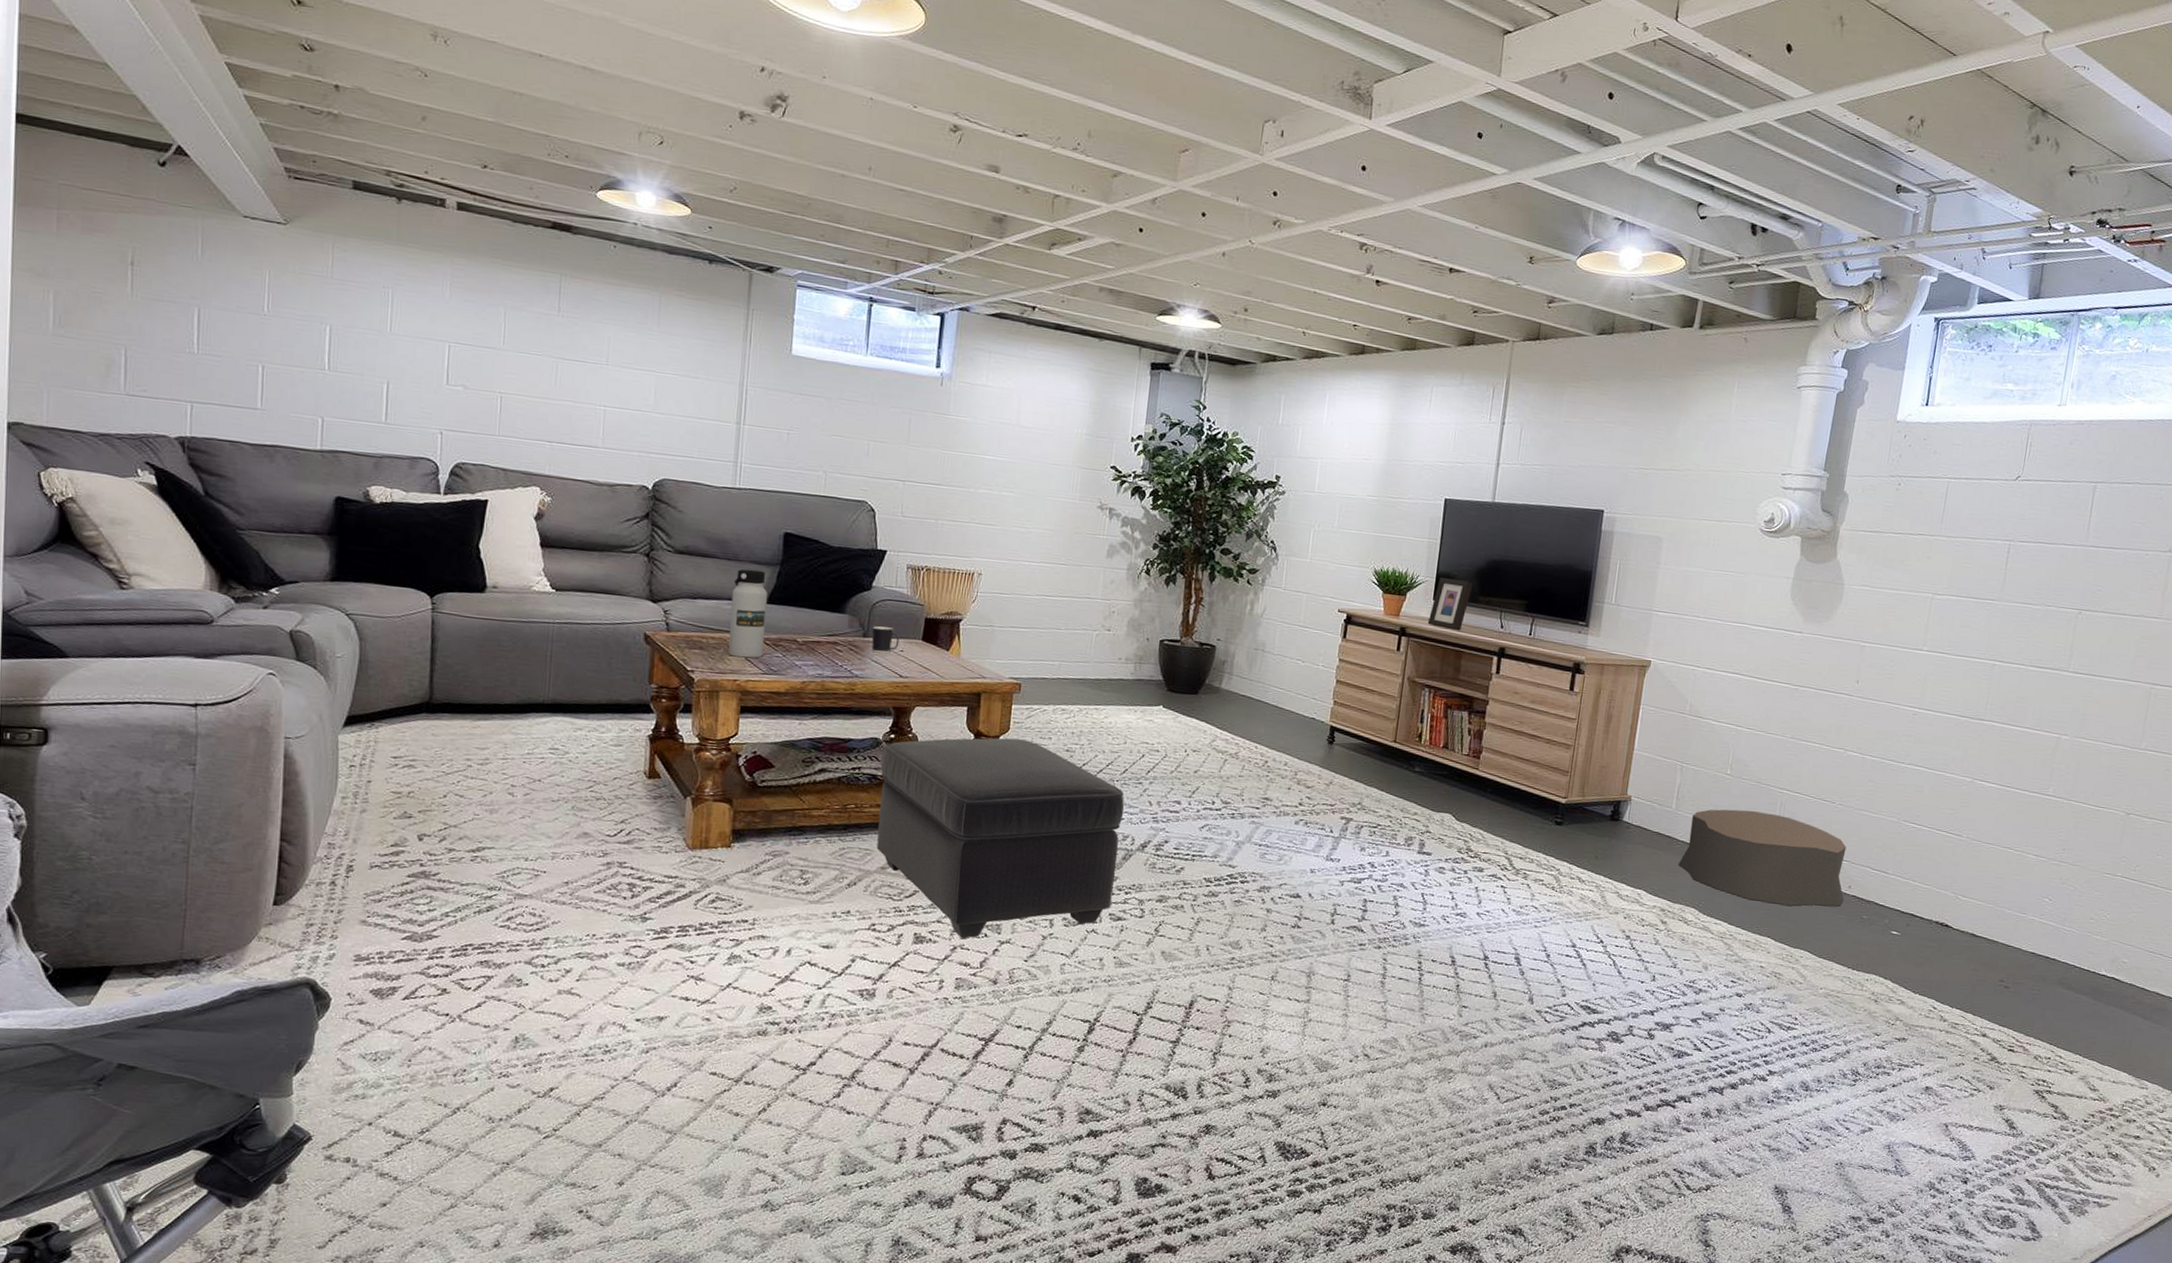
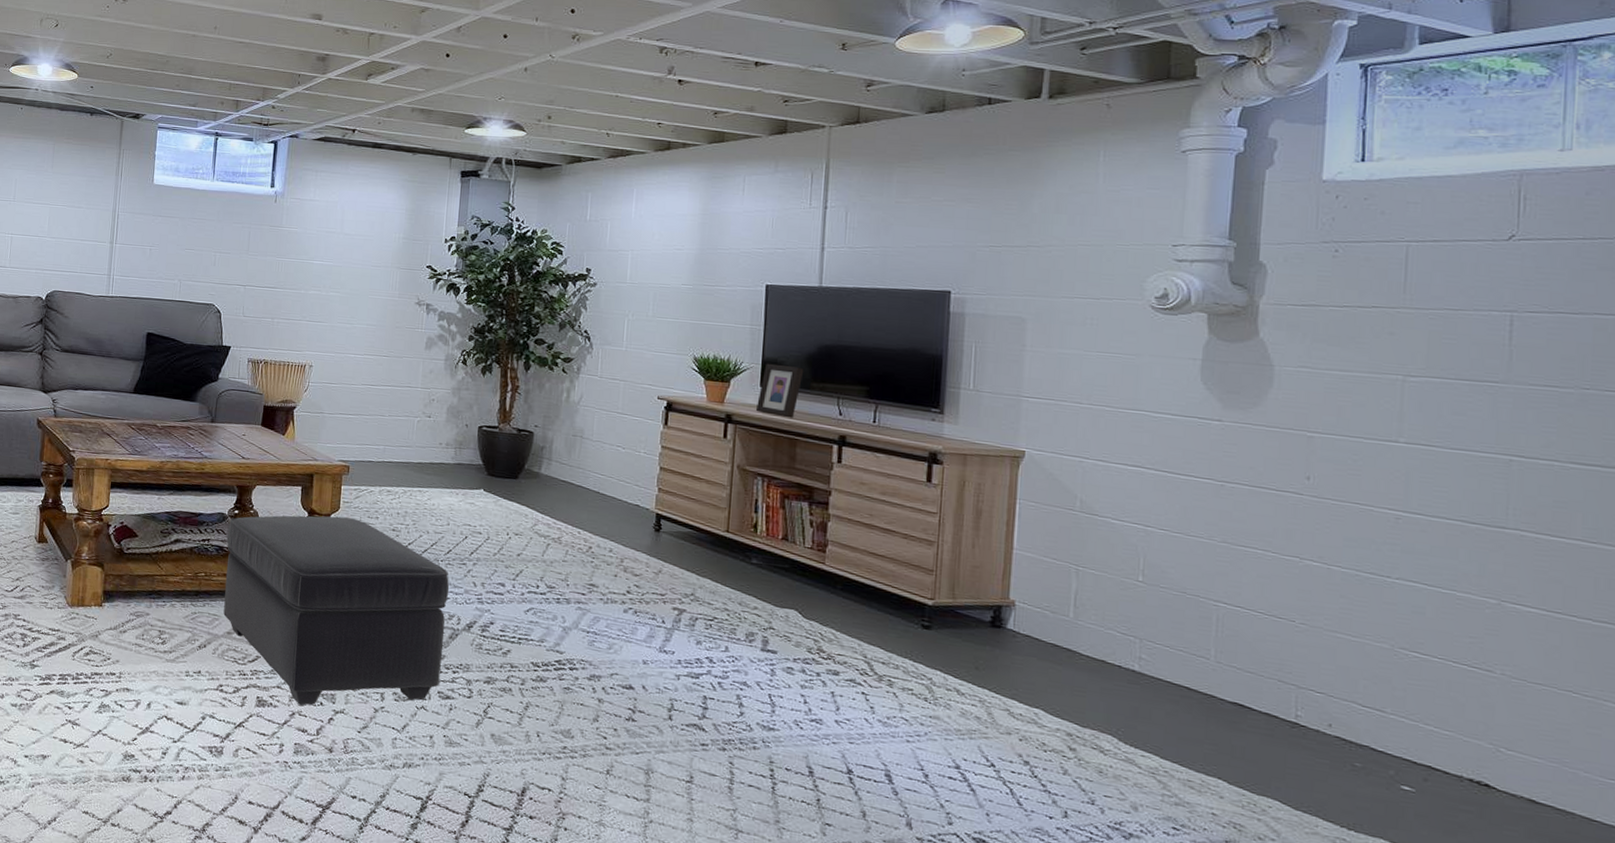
water bottle: present [728,568,767,659] -> none [102,364,133,441]
mug: present [871,626,900,654] -> none [218,412,242,438]
pouf: present [1678,809,1847,907] -> none [1084,621,1324,749]

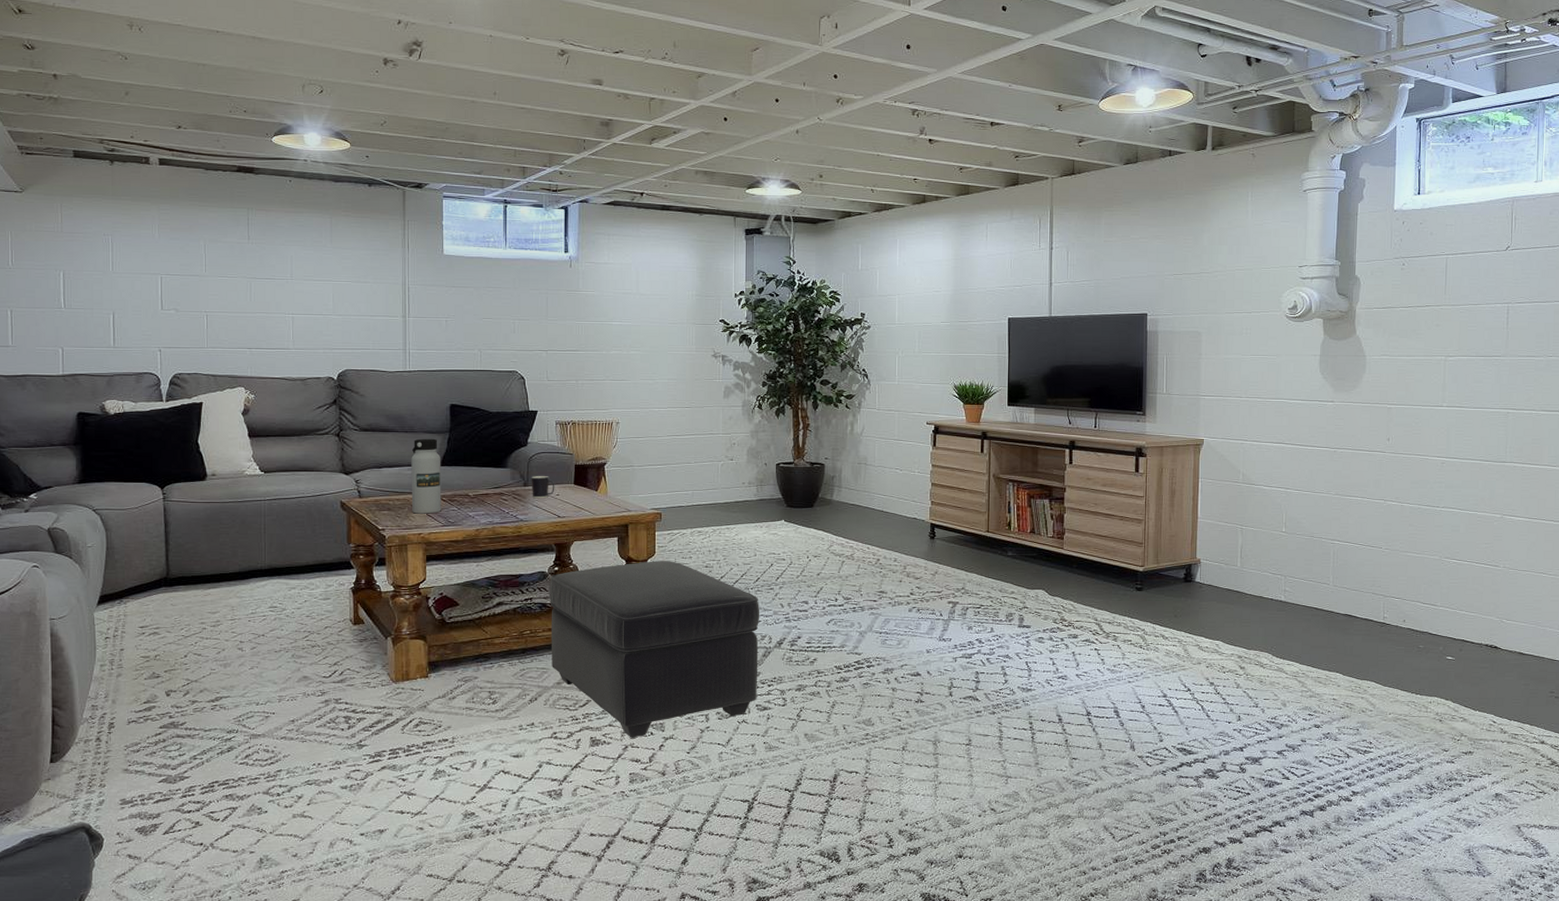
water bottle: none [102,364,133,441] -> present [411,438,441,514]
mug: none [218,412,242,438] -> present [531,475,555,499]
picture frame: present [755,363,804,418] -> none [1005,385,1041,430]

